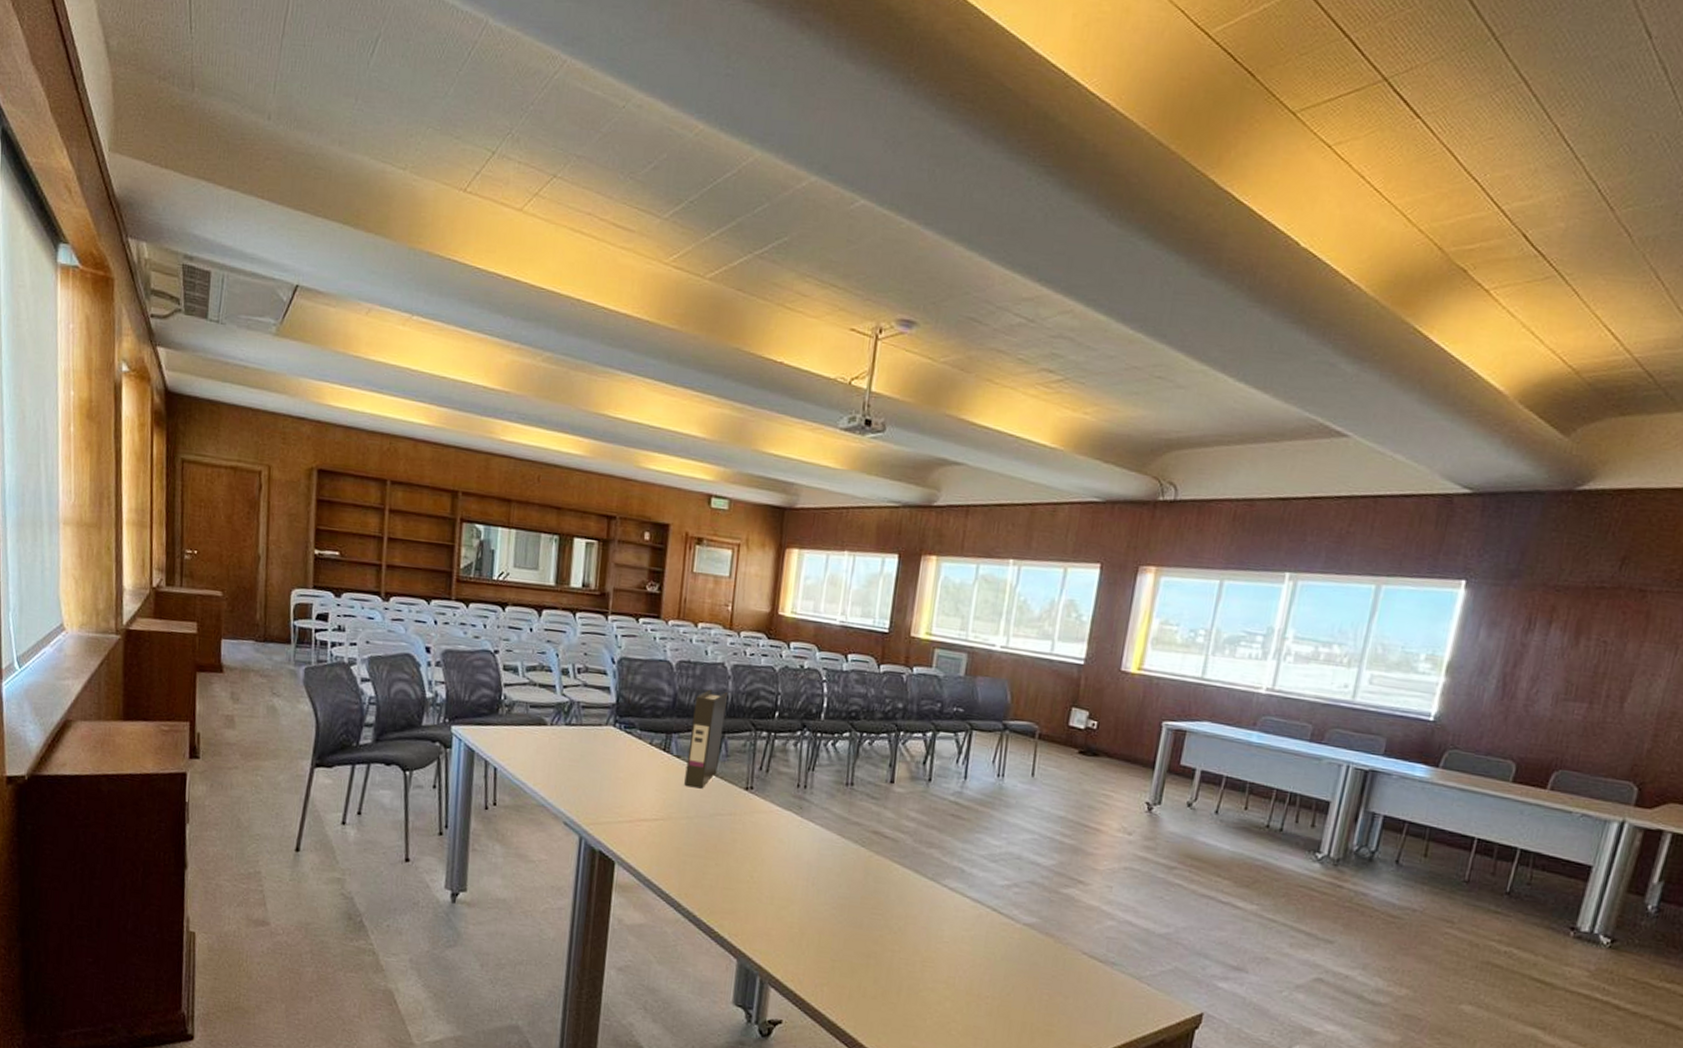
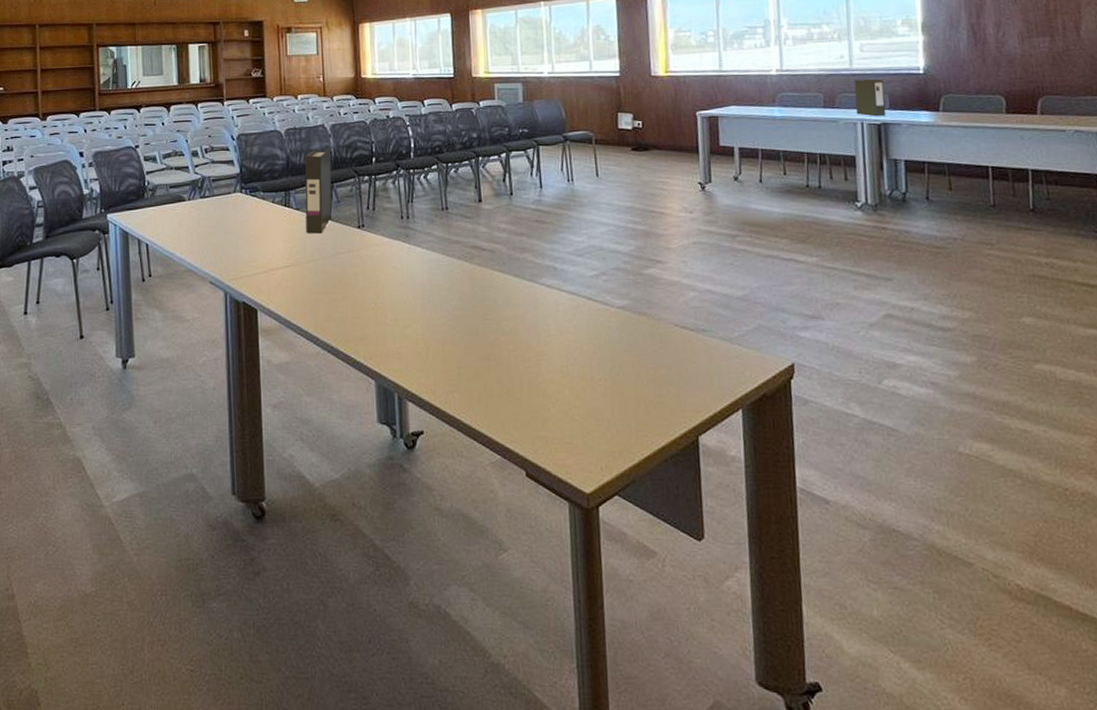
binder: none [1344,716,1386,763] -> present [854,79,886,117]

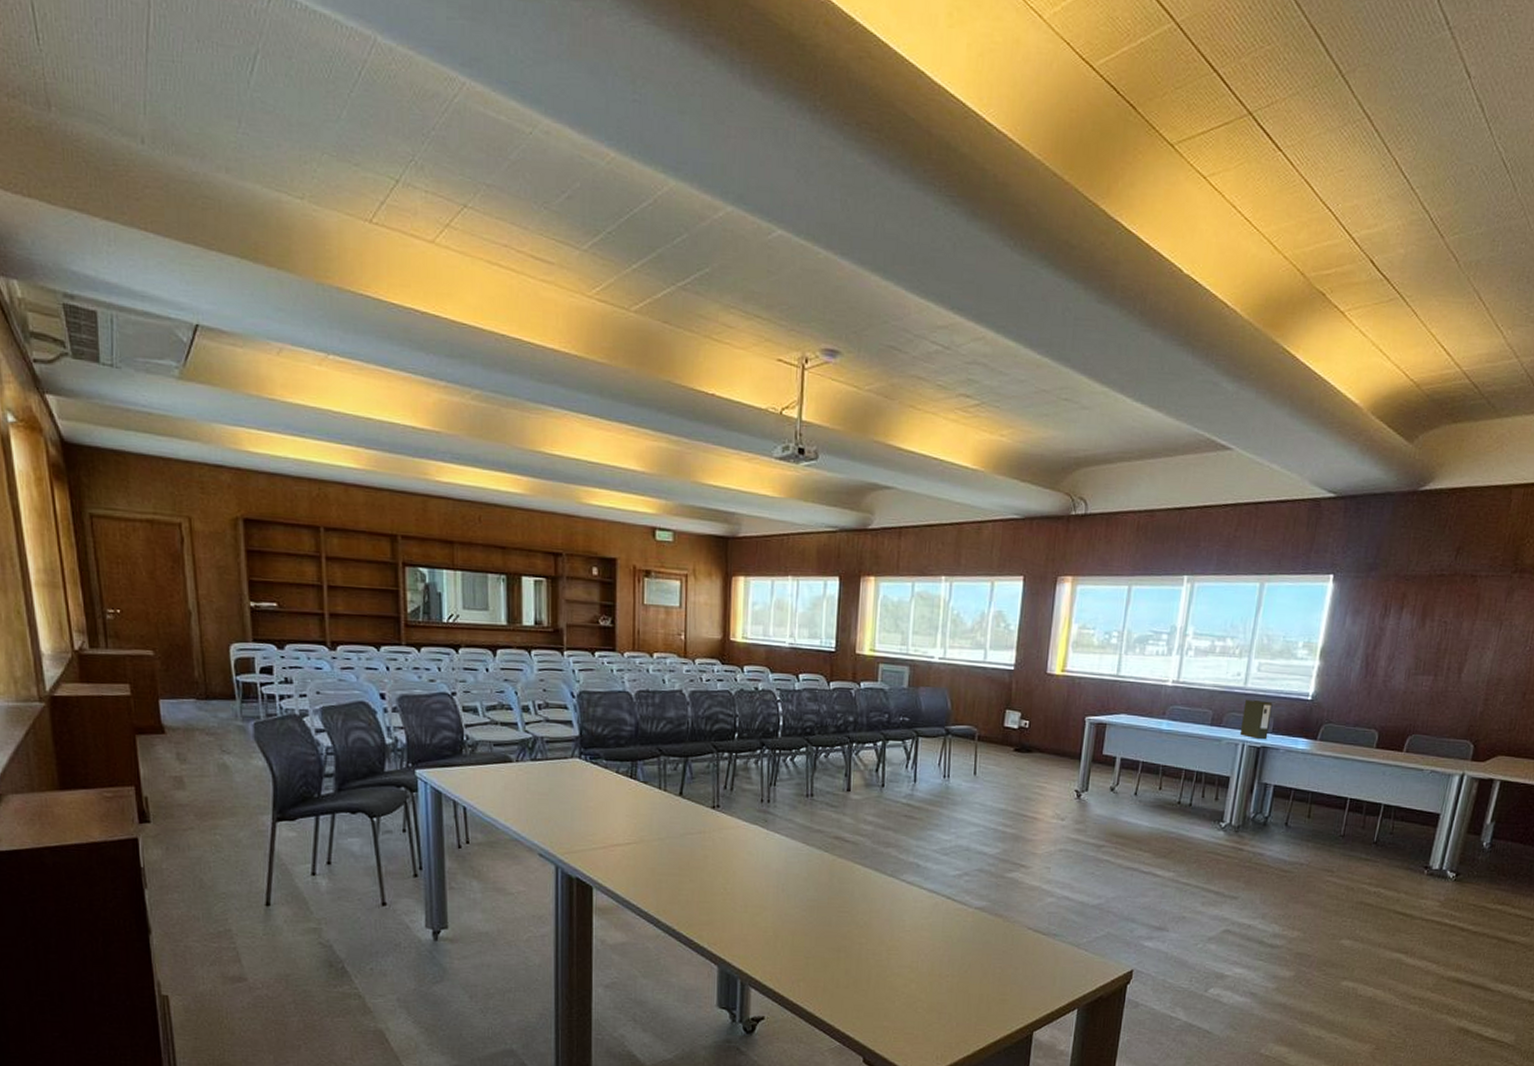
binder: present [304,148,332,234] -> none [653,716,687,811]

